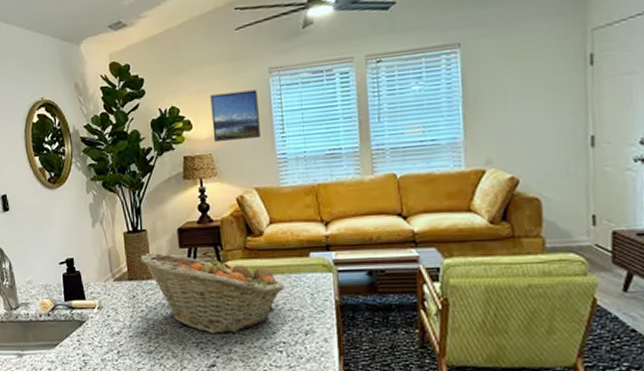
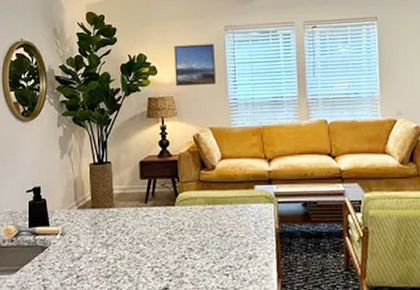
fruit basket: present [140,253,285,335] -> none [103,183,233,259]

